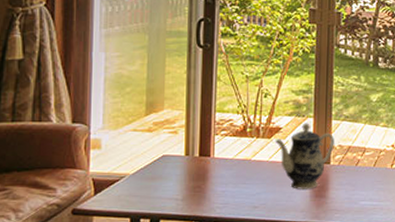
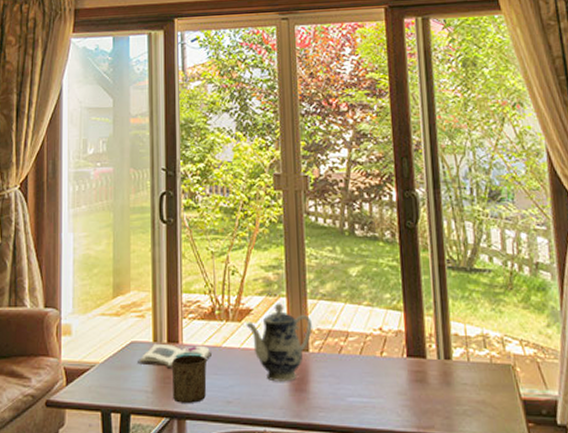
book: none [169,157,241,179] -> present [138,343,211,369]
cup: none [202,166,236,209] -> present [172,354,207,403]

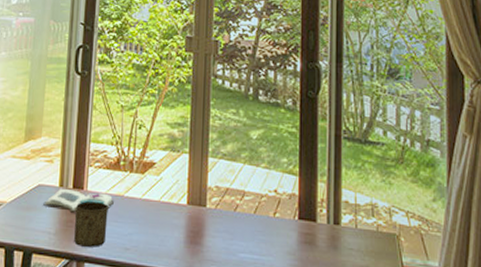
teapot: present [246,303,312,382] -> none [148,159,211,234]

